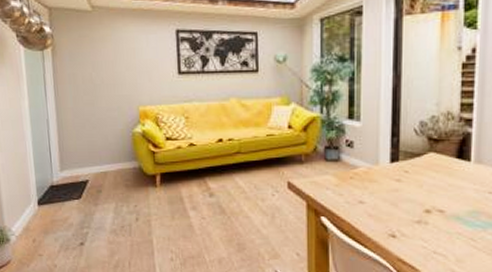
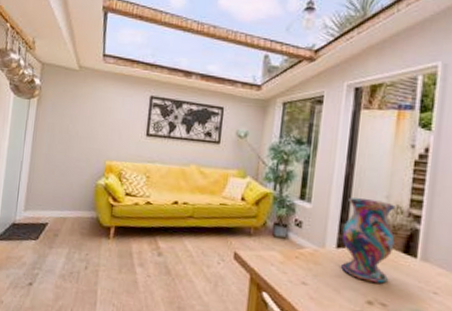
vase: none [394,109,448,191] -> present [341,197,395,283]

